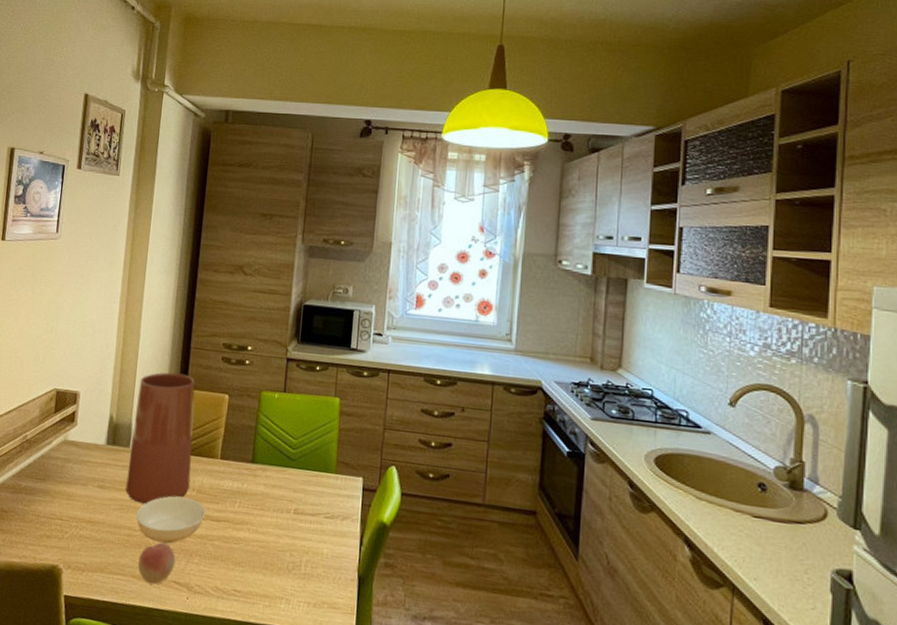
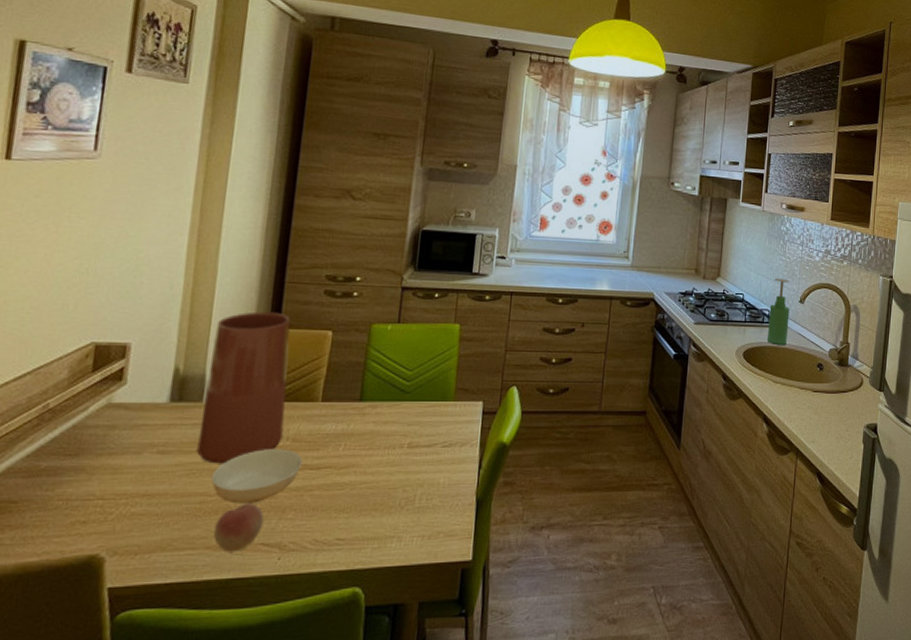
soap dispenser: none [687,374,716,455] -> present [768,278,790,345]

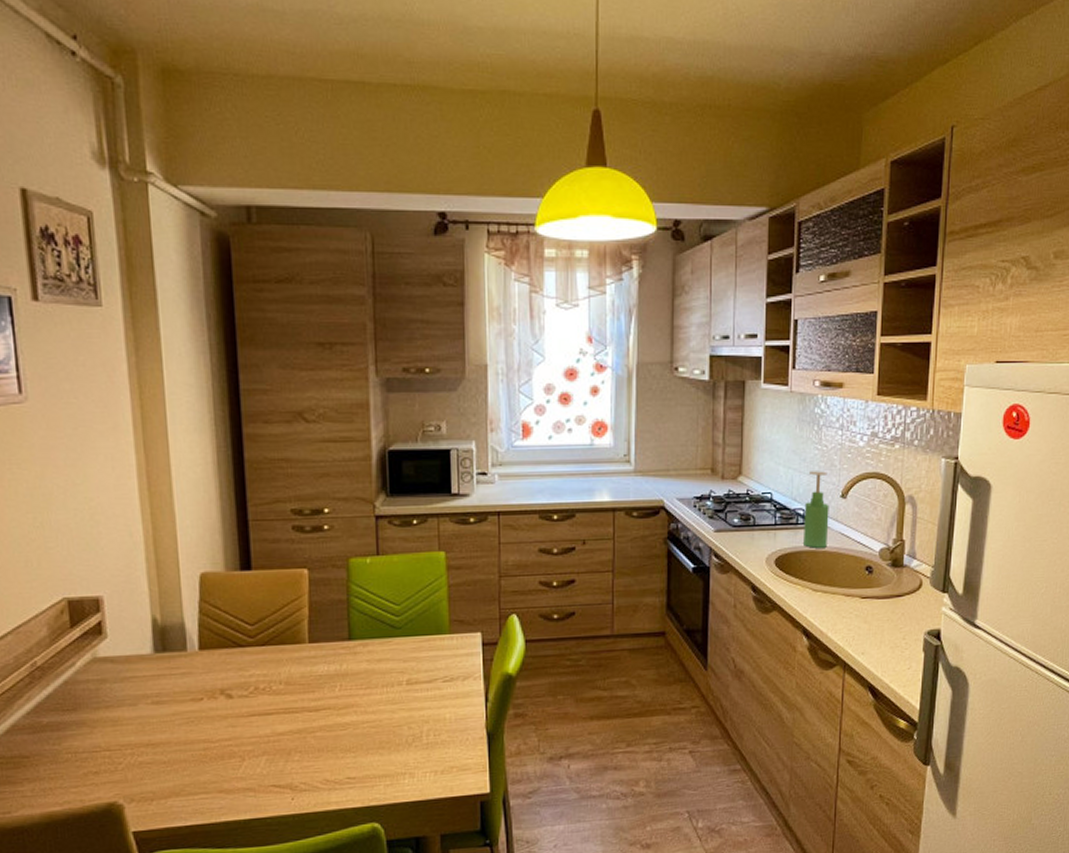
vase: present [197,311,291,464] -> none [185,553,275,711]
bowl: present [211,449,303,504] -> none [210,693,300,749]
fruit: present [213,503,265,553] -> none [222,747,271,795]

